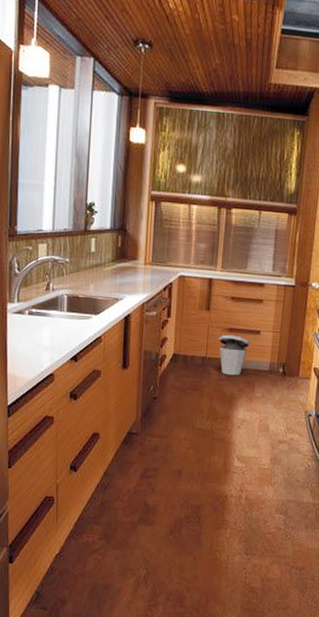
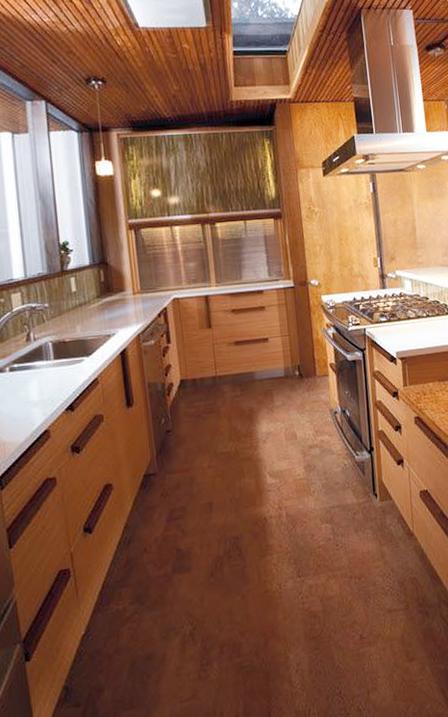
trash can: present [219,334,250,376] -> none [226,347,260,390]

